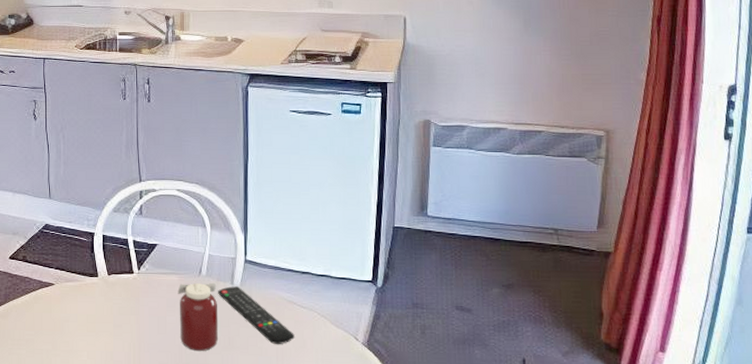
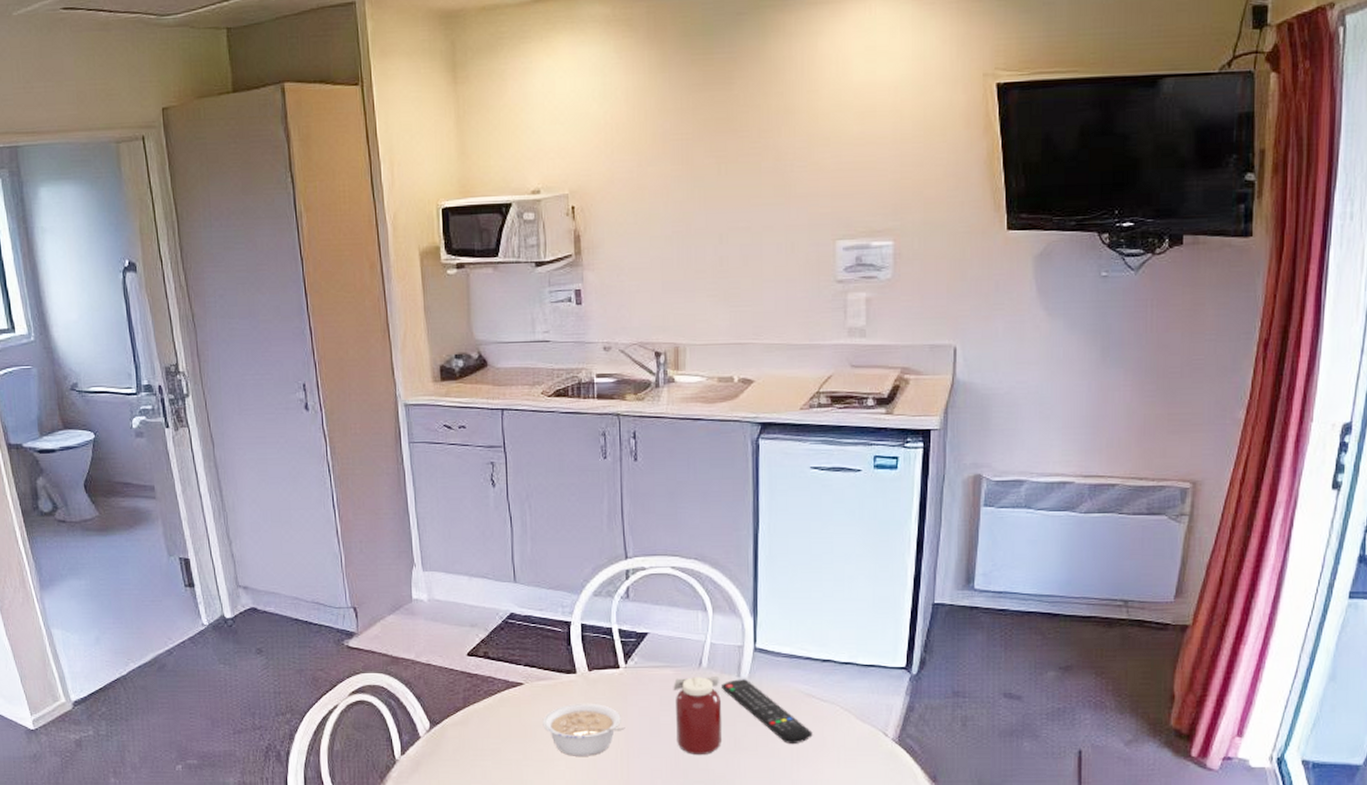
legume: none [69,302,138,349] -> present [542,703,625,756]

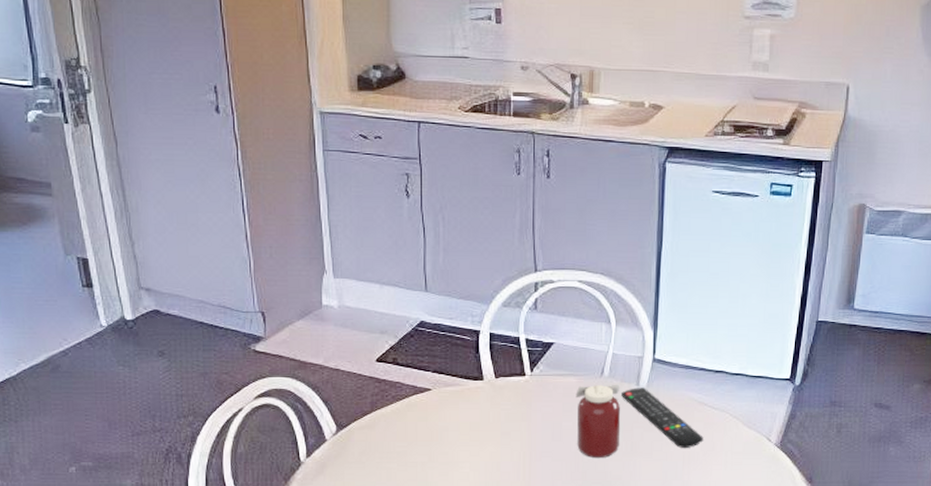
legume: present [542,703,625,756] -> none [449,408,529,459]

